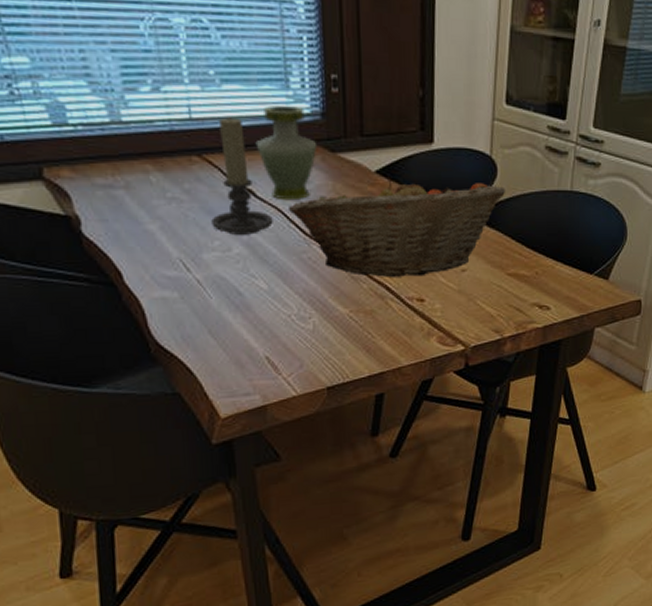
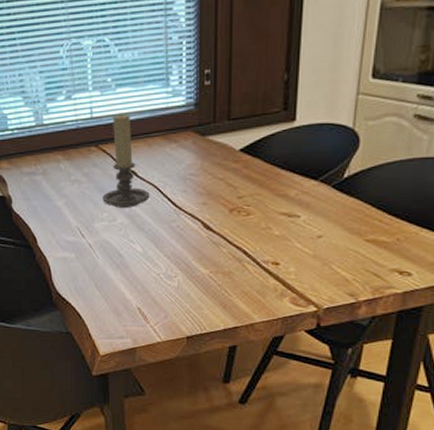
vase: present [255,104,318,201] -> none [140,99,190,179]
fruit basket: present [289,176,506,277] -> none [163,154,369,242]

